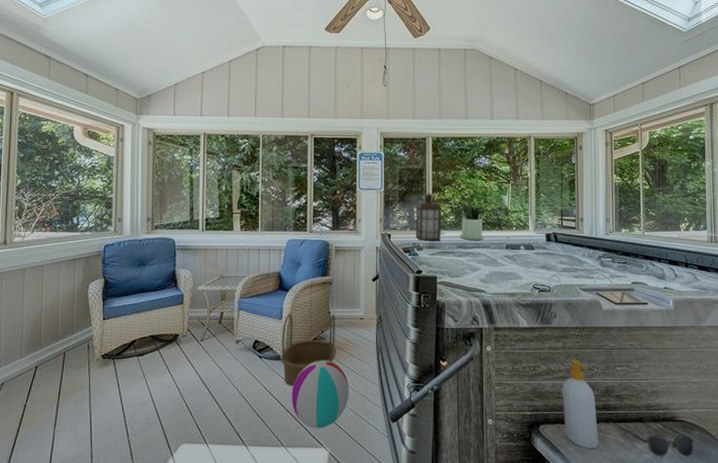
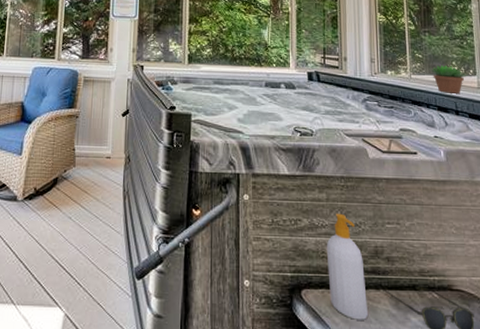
basket: present [281,314,336,387] -> none [18,149,80,233]
beach ball: present [291,360,349,428] -> none [26,203,91,284]
lantern: present [415,193,442,241] -> none [169,24,198,75]
planter: present [460,203,484,241] -> none [217,36,242,77]
succulent plant: none [662,221,699,247] -> present [429,64,468,94]

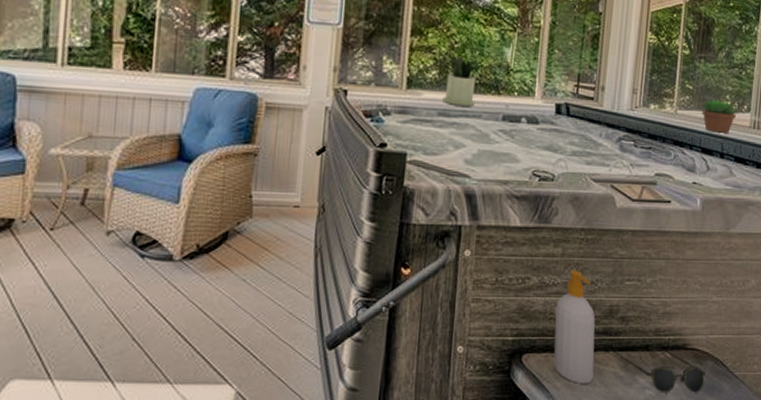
planter: none [217,36,242,77] -> present [442,55,477,108]

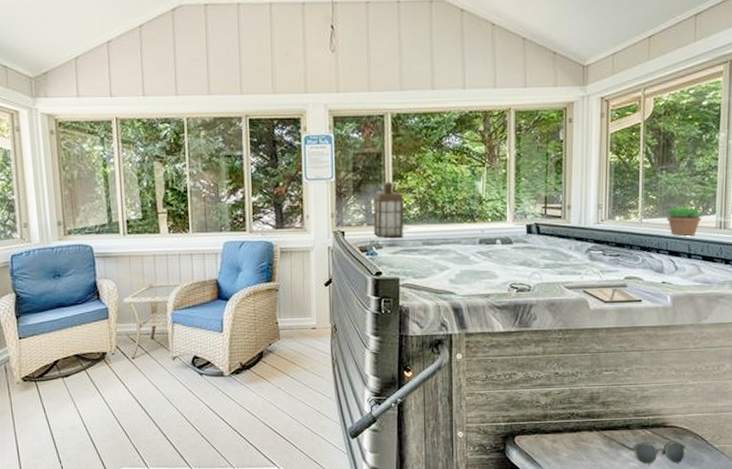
lantern: none [382,36,422,104] -> present [373,181,404,238]
planter: present [442,55,477,108] -> none [425,192,454,236]
soap bottle: present [553,270,596,384] -> none [541,365,580,459]

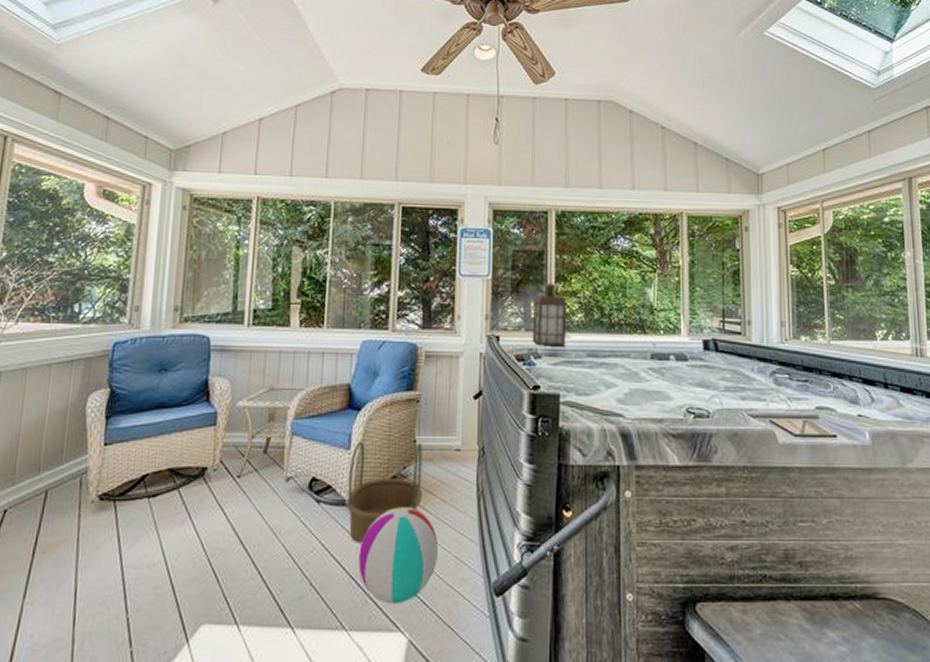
basket: none [224,324,287,404] -> present [347,442,423,544]
beach ball: none [238,374,302,448] -> present [358,506,438,604]
sunglasses: present [590,426,686,466] -> none [787,596,904,652]
succulent plant: present [663,205,706,236] -> none [852,327,900,362]

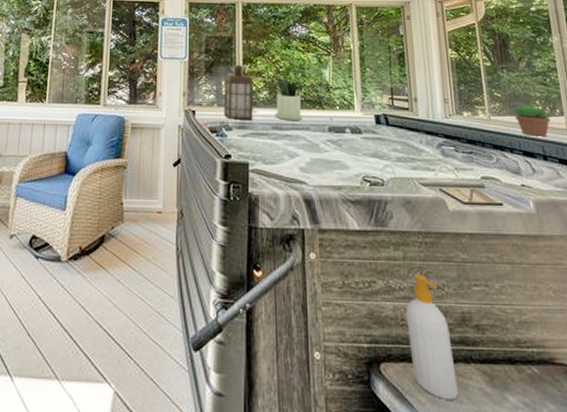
basket: present [347,442,423,544] -> none [62,204,128,298]
beach ball: present [358,506,438,604] -> none [71,263,142,356]
planter: none [590,297,622,348] -> present [275,77,303,121]
soap bottle: none [726,511,776,637] -> present [405,274,458,400]
succulent plant: none [852,327,900,362] -> present [510,104,555,136]

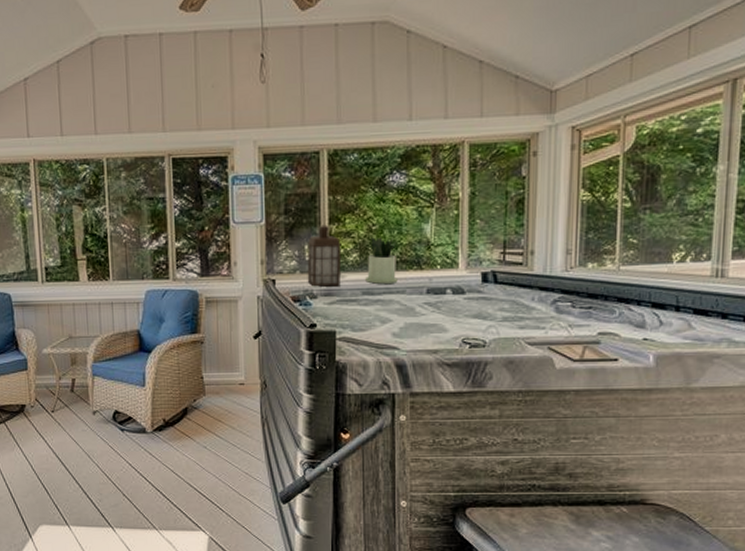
soap bottle: present [405,274,458,400] -> none [496,430,542,536]
succulent plant: present [510,104,555,136] -> none [646,250,699,285]

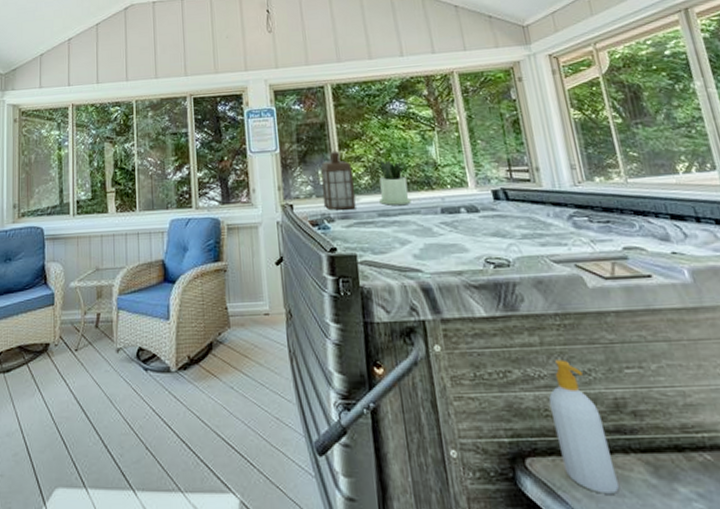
soap bottle: none [496,430,542,536] -> present [548,359,619,494]

